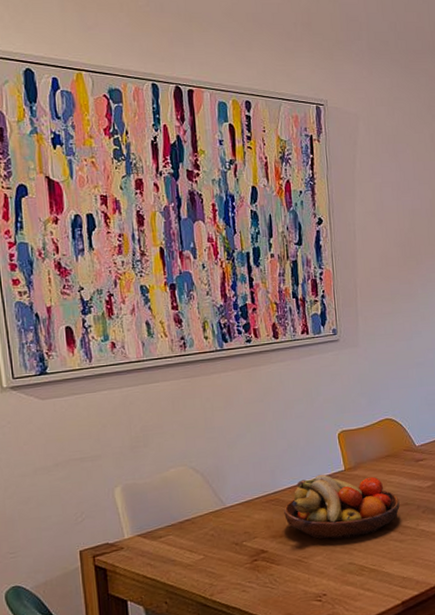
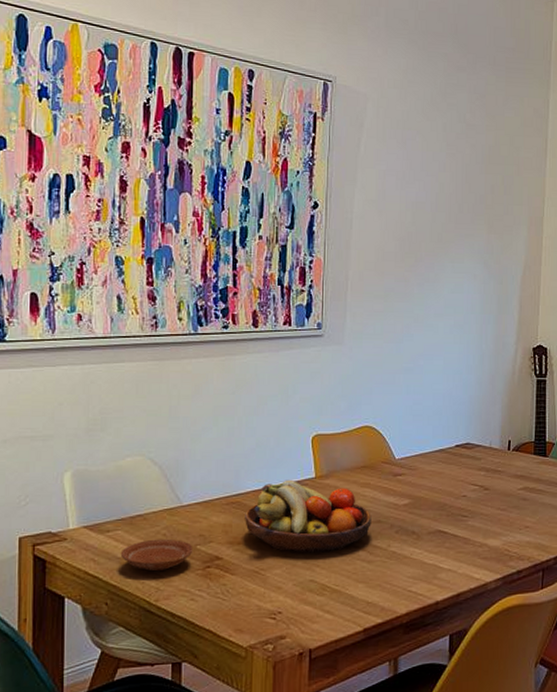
plate: none [174,538,240,569] -> present [120,539,193,572]

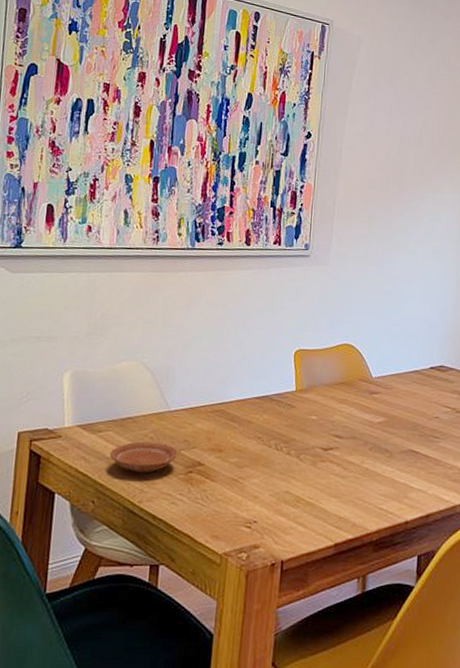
fruit bowl: present [245,479,372,553] -> none [227,391,347,465]

